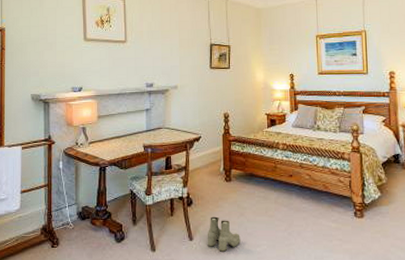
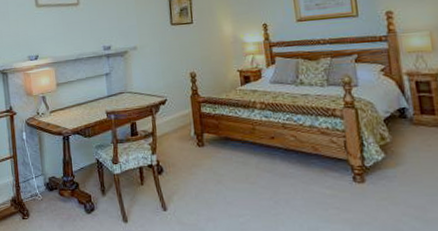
boots: present [207,216,241,252] -> none [182,185,220,223]

